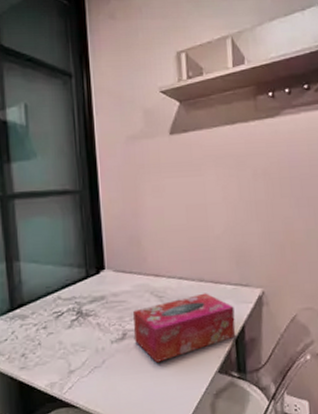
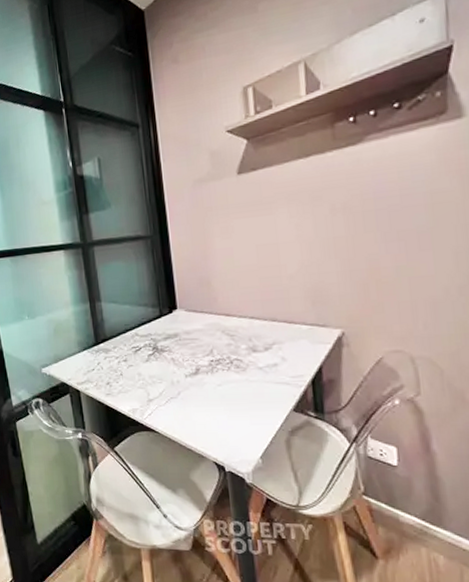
tissue box: present [133,293,236,363] -> none [205,332,312,397]

